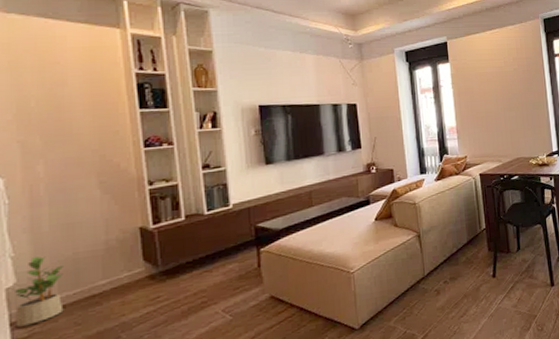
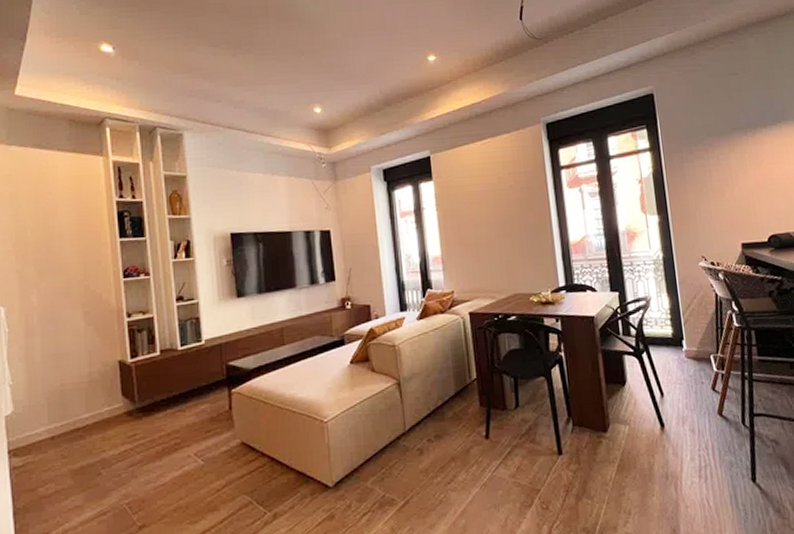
potted plant: present [15,256,64,328] -> none [12,385,53,456]

